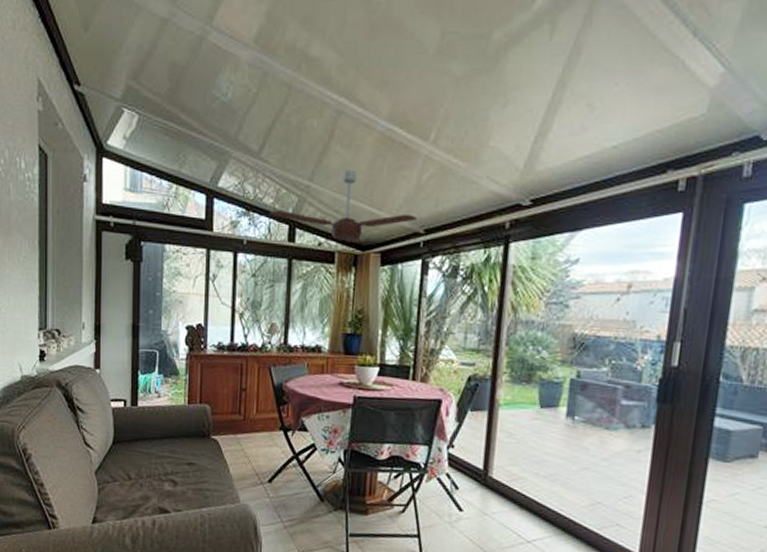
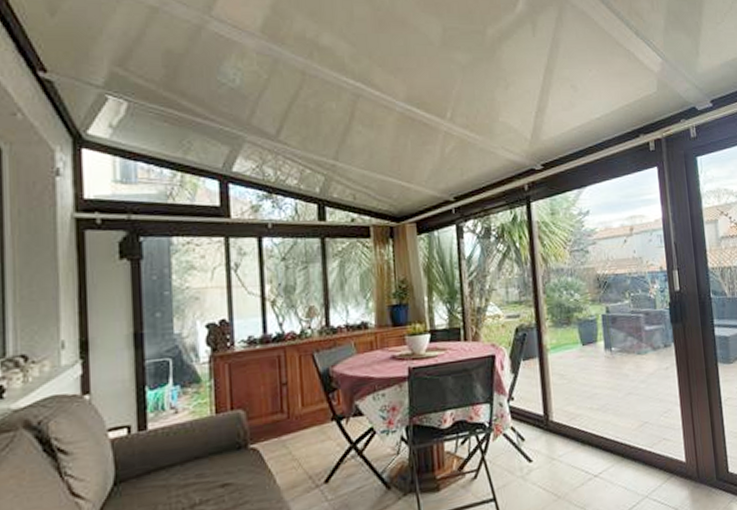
ceiling fan: present [270,169,417,243] -> none [295,147,446,216]

